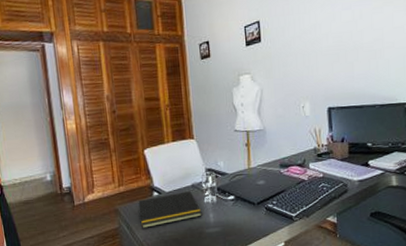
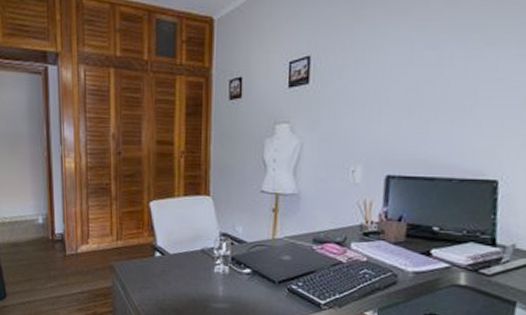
notepad: present [138,191,202,228] -> none [135,256,210,292]

